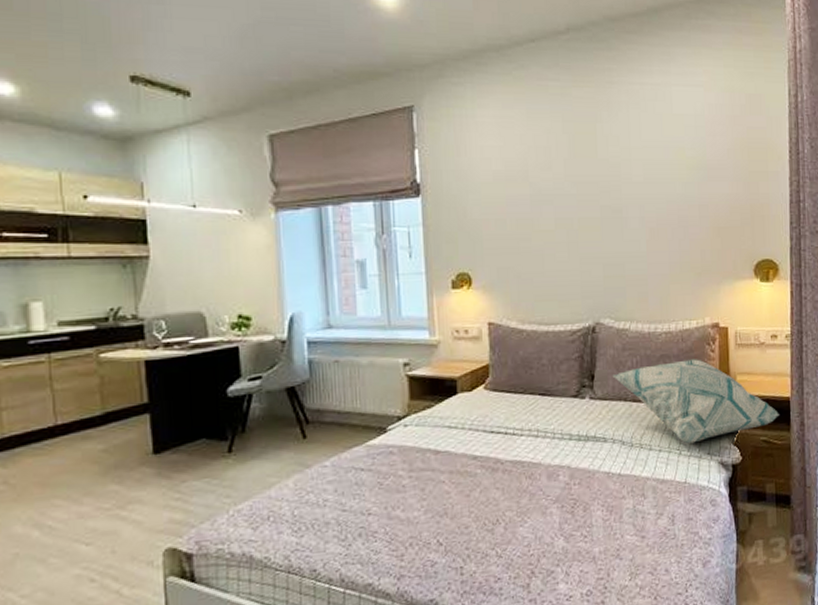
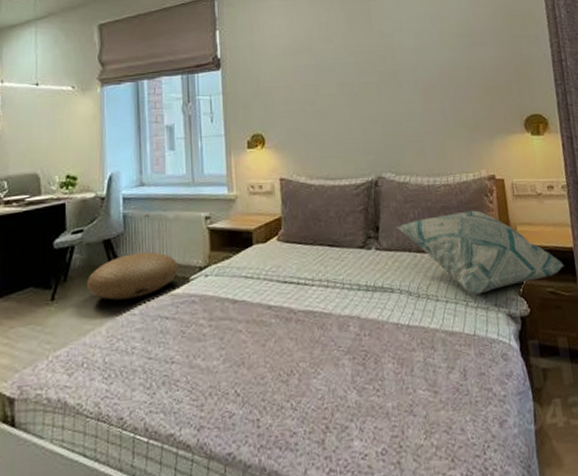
pouf: none [269,401,375,452] -> present [87,252,179,300]

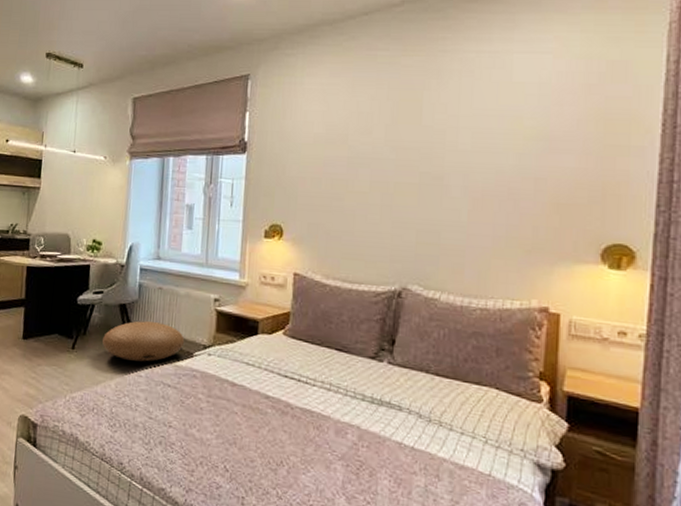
decorative pillow: present [395,210,564,295] -> none [414,340,622,435]

